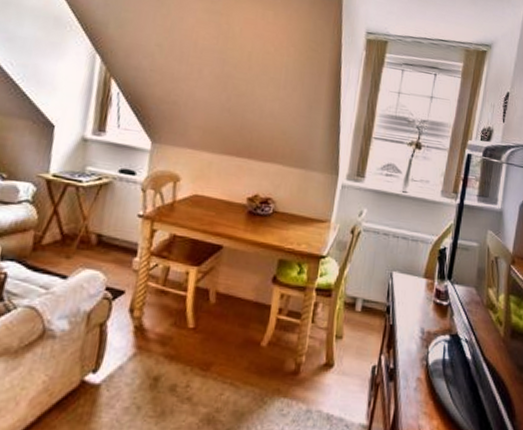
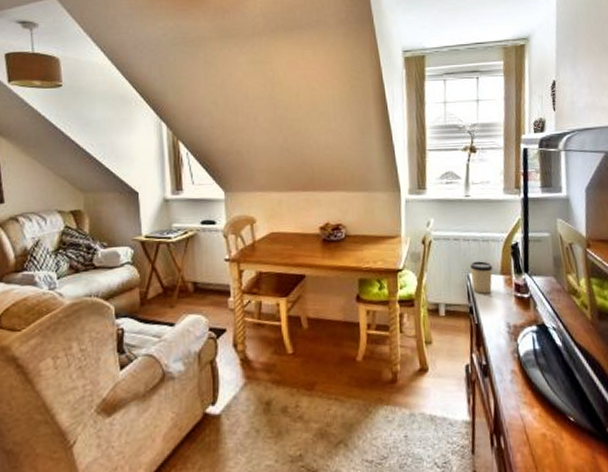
cup: none [393,260,417,295] -> present [470,261,493,294]

